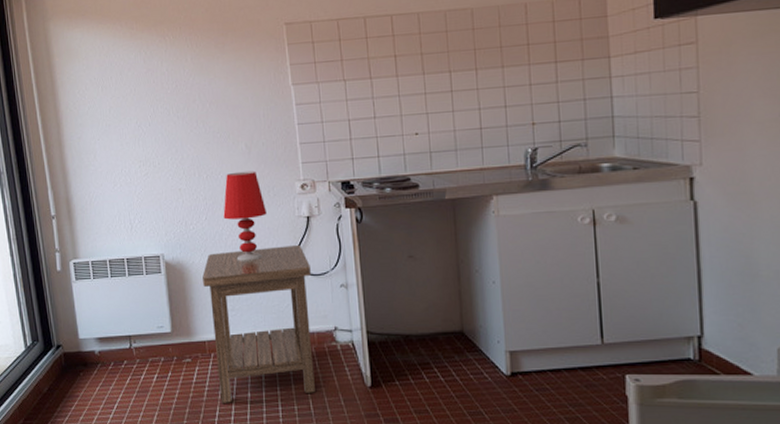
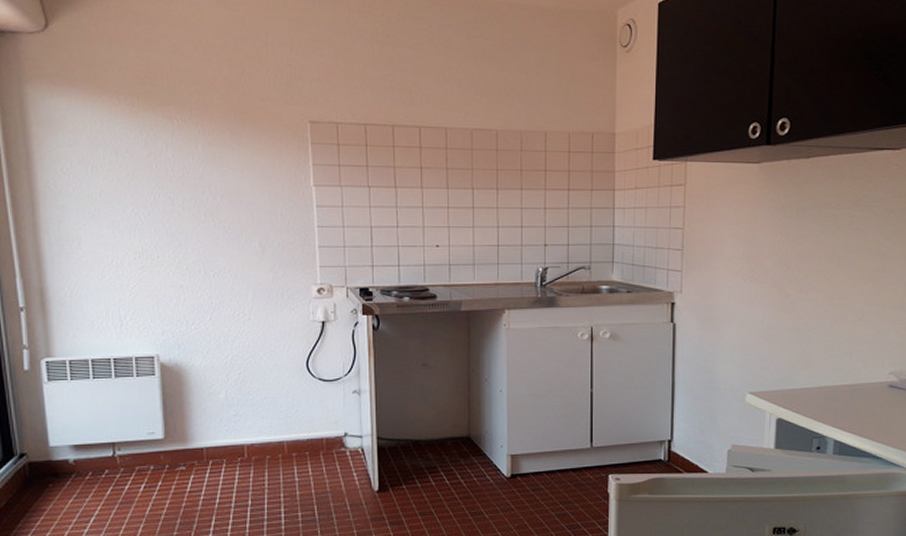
side table: present [202,244,315,403] -> none [203,349,323,512]
table lamp: present [223,171,267,261] -> none [230,271,279,365]

